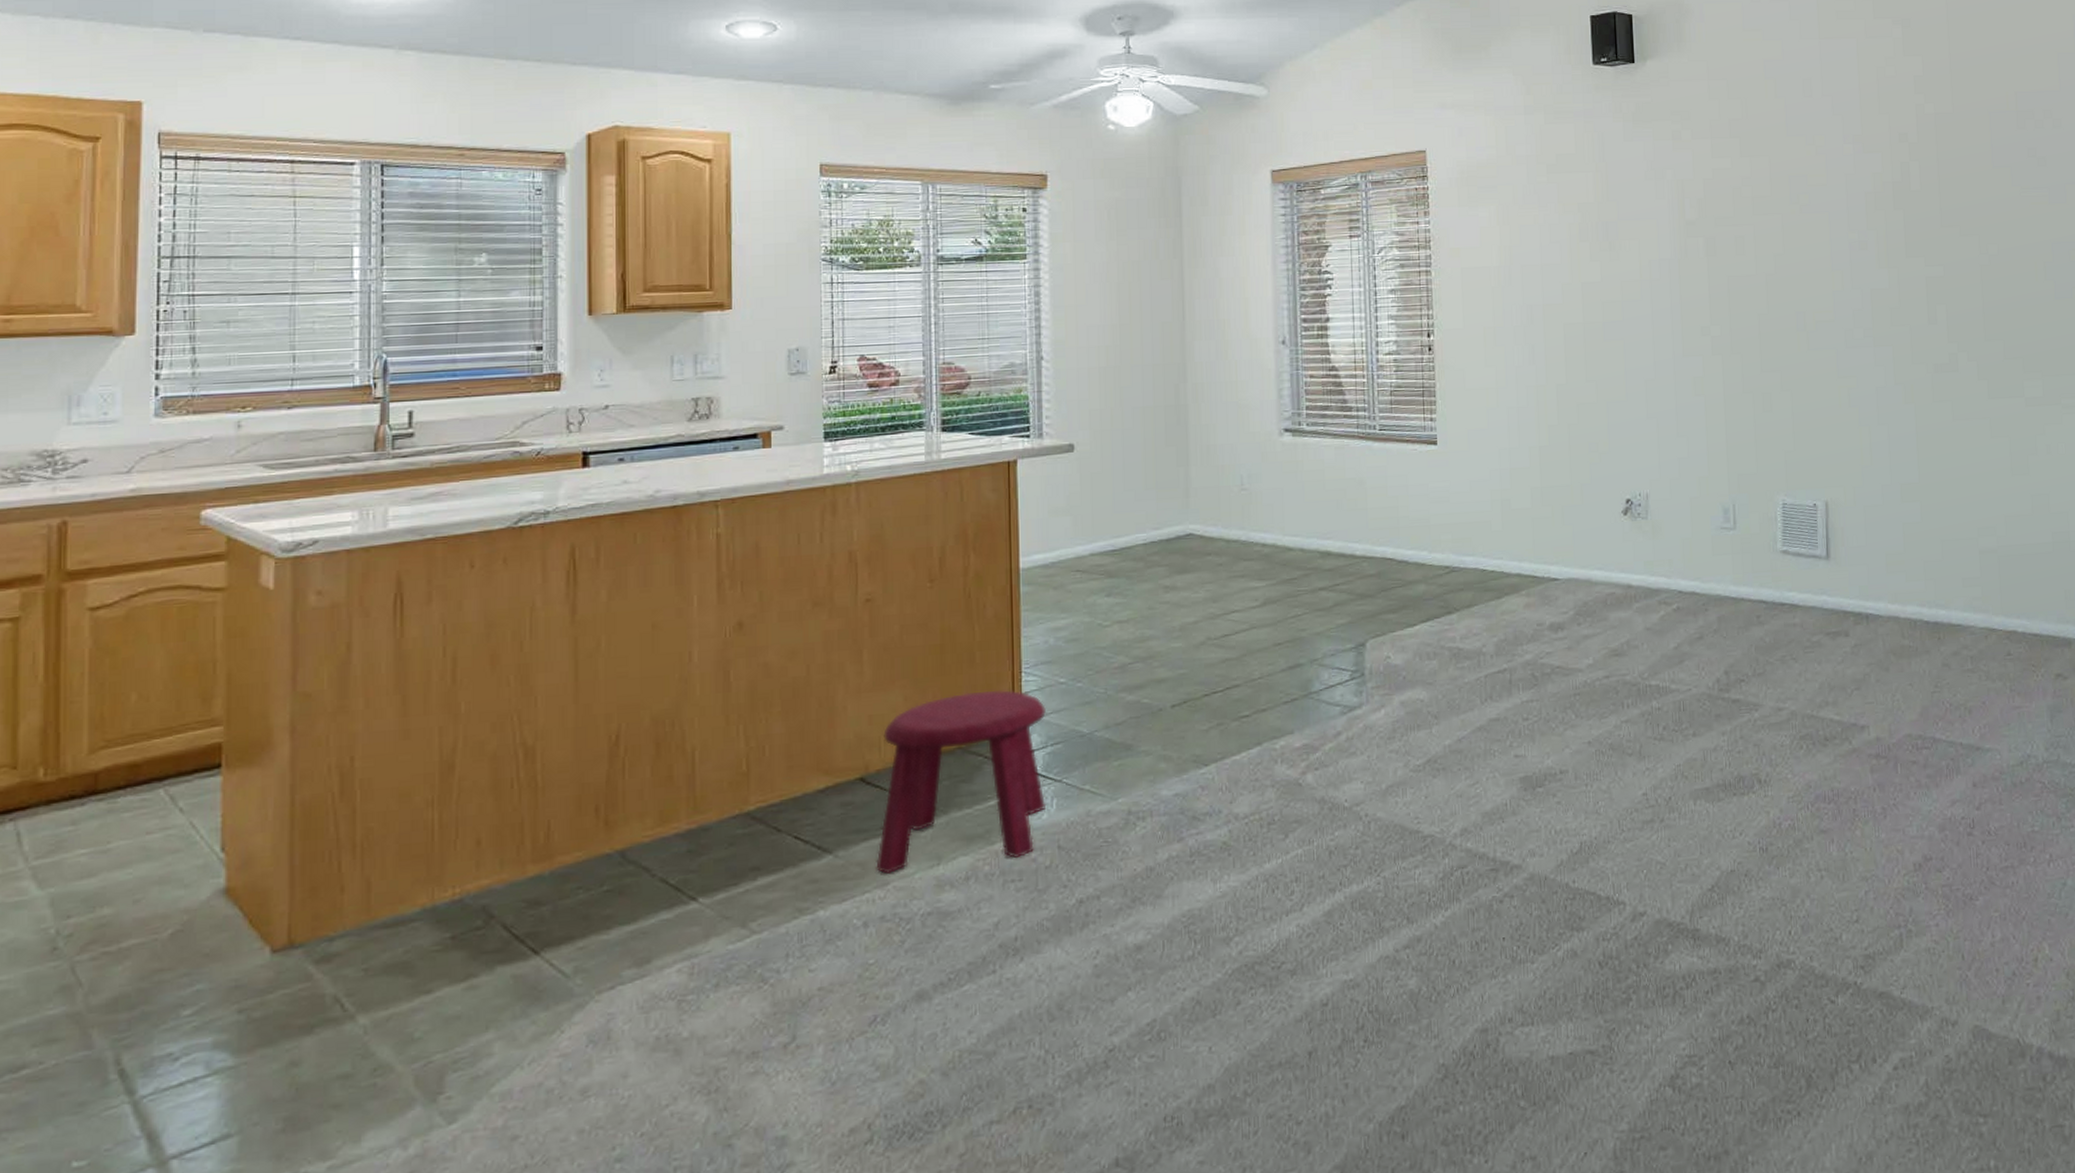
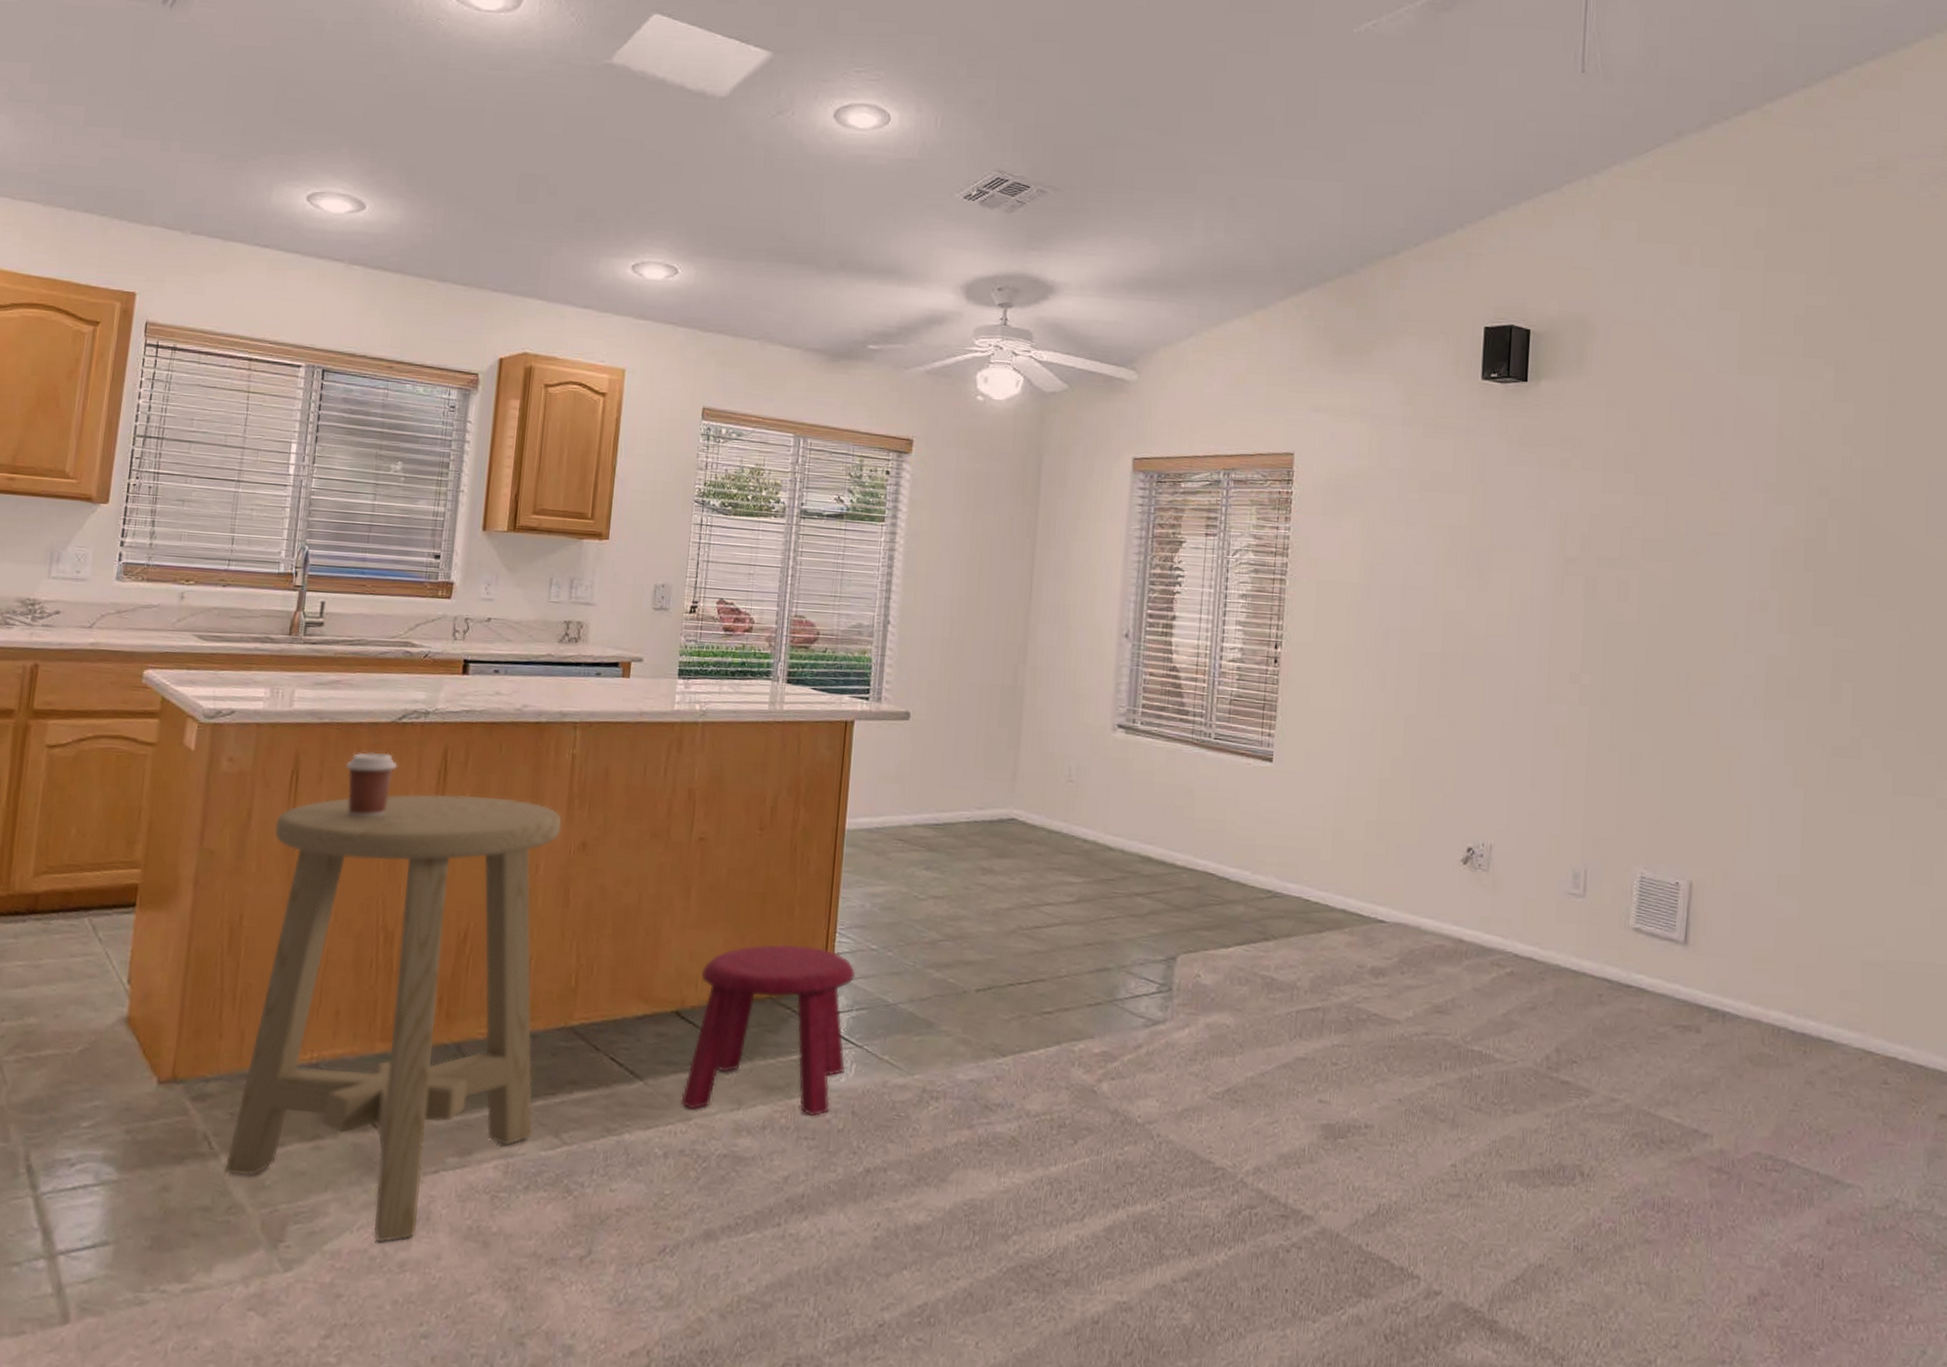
stool: none [364,588,715,1073] -> present [225,794,562,1243]
coffee cup: none [458,560,519,633] -> present [346,752,398,818]

